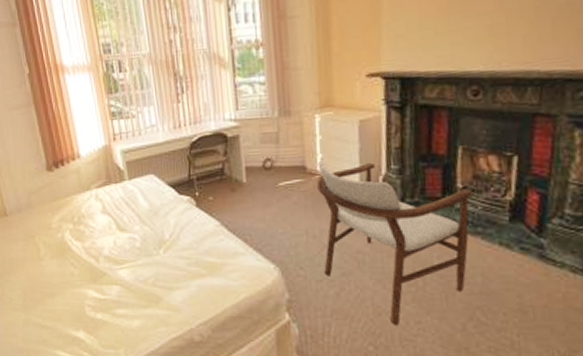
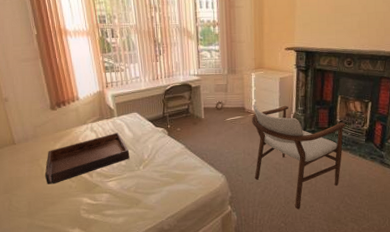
serving tray: none [41,202,146,270] -> present [44,132,130,185]

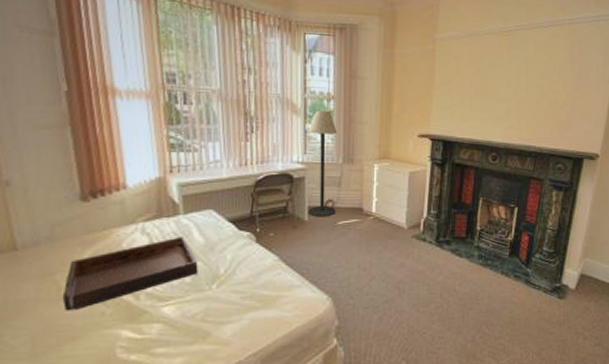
floor lamp: none [200,35,225,116] -> present [308,111,337,217]
armchair: present [252,104,346,209] -> none [370,205,487,342]

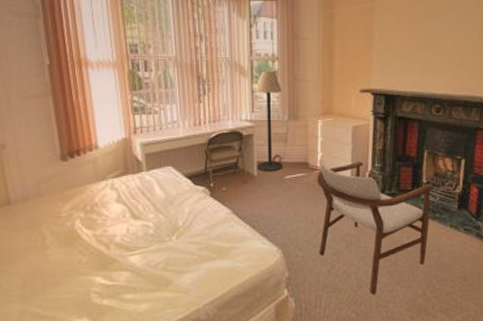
serving tray: present [62,236,198,311] -> none [46,191,160,259]
armchair: none [370,205,487,342] -> present [317,159,434,295]

